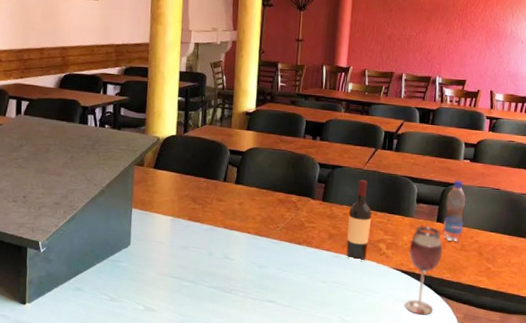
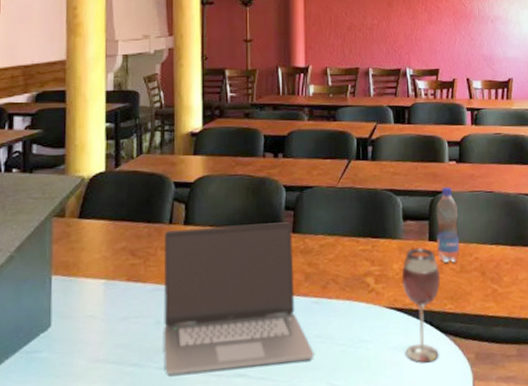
laptop: none [213,187,330,298] -> present [163,222,314,376]
wine bottle: present [346,179,372,262] -> none [325,200,354,305]

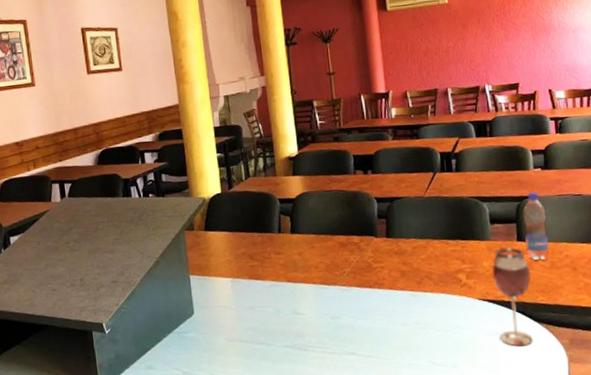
laptop: present [163,222,314,376] -> none [276,228,415,352]

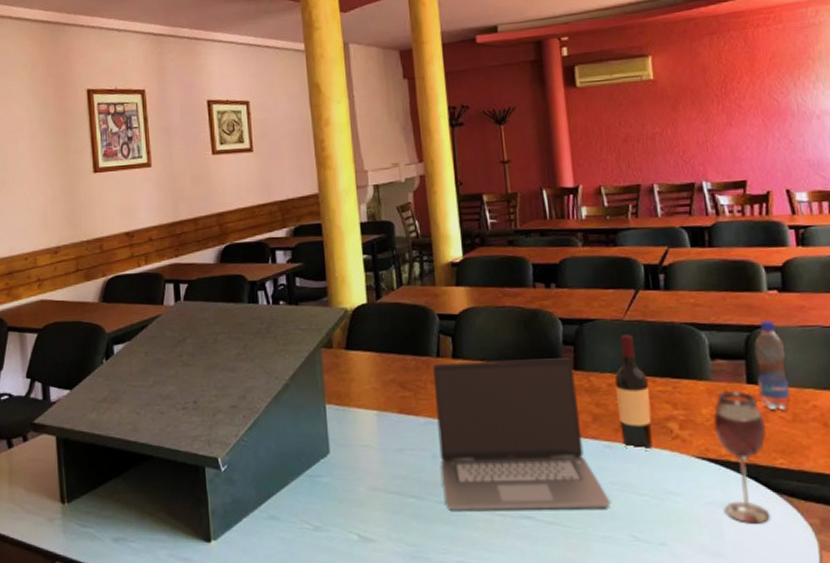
laptop: none [276,228,415,352] -> present [433,358,611,510]
wine bottle: none [417,208,446,297] -> present [614,334,653,452]

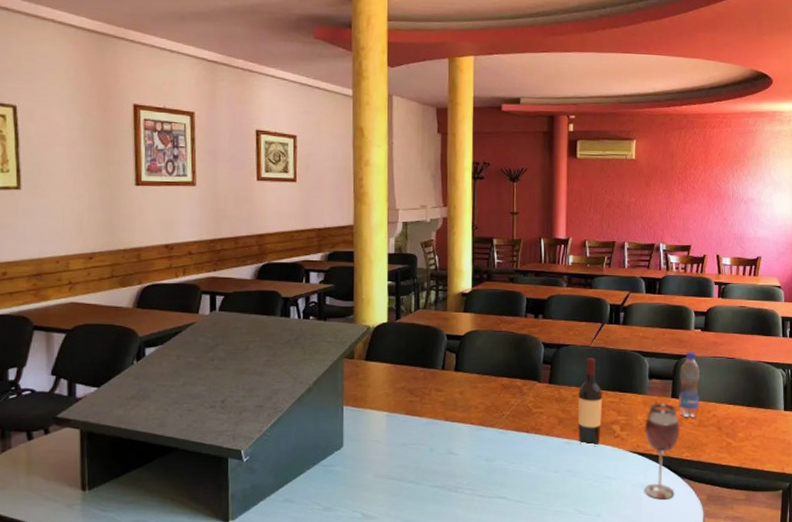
laptop: present [433,358,611,510] -> none [436,374,564,493]

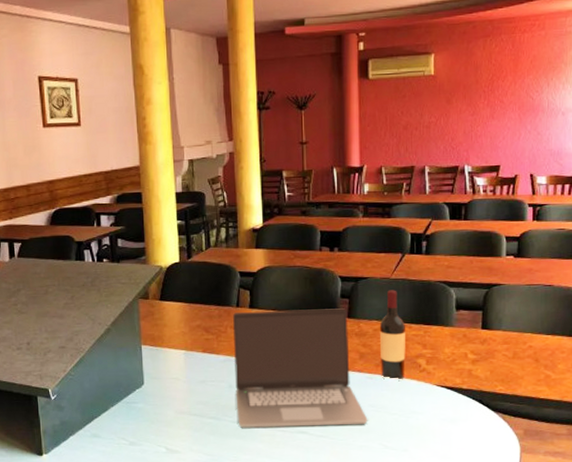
laptop: none [436,374,564,493] -> present [233,308,368,428]
wineglass: present [644,403,680,499] -> none [453,335,491,434]
bottle: present [679,352,701,418] -> none [490,280,514,350]

